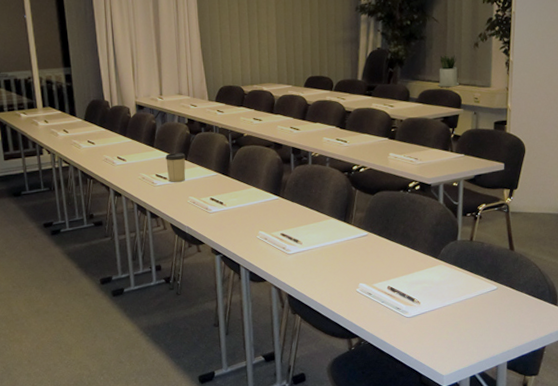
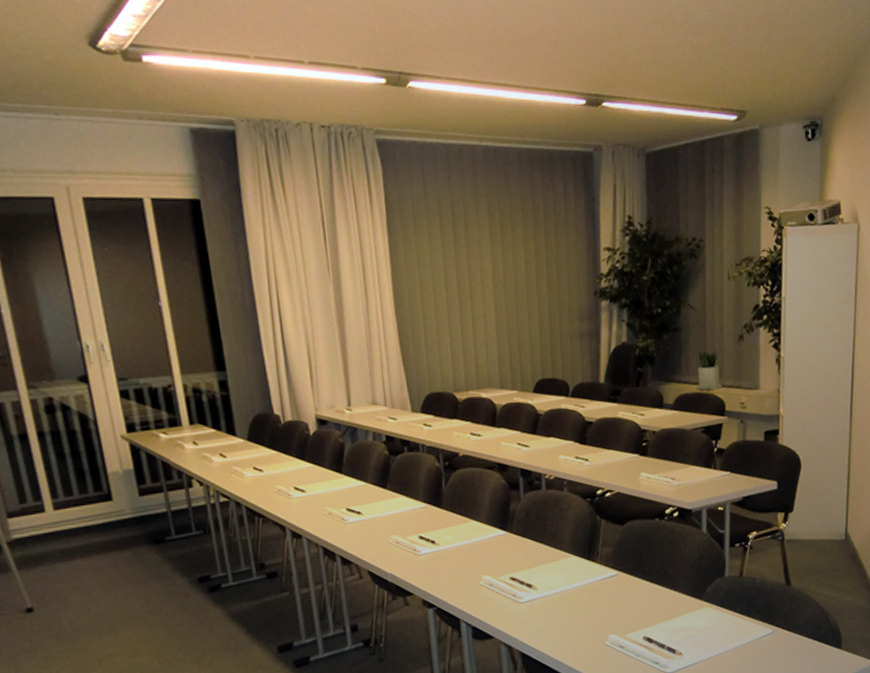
cup: present [165,153,186,182] -> none [358,479,386,518]

